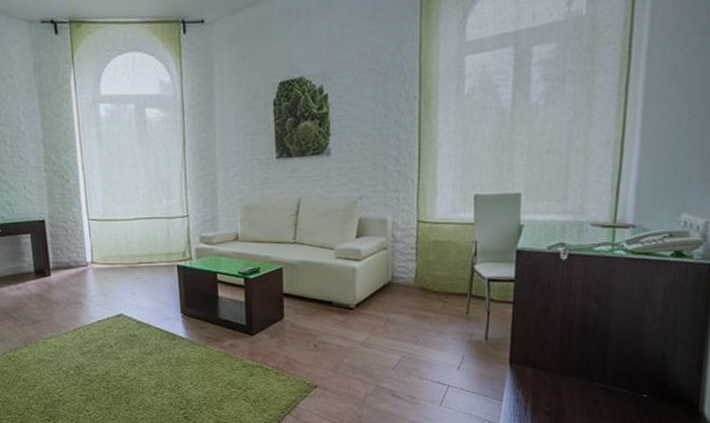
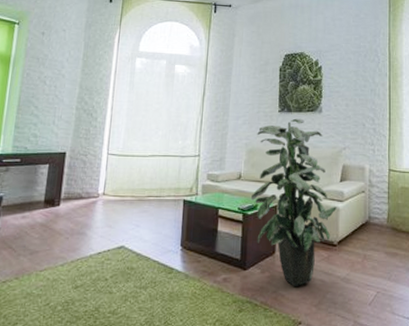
indoor plant: none [252,164,354,351] -> present [251,118,338,286]

